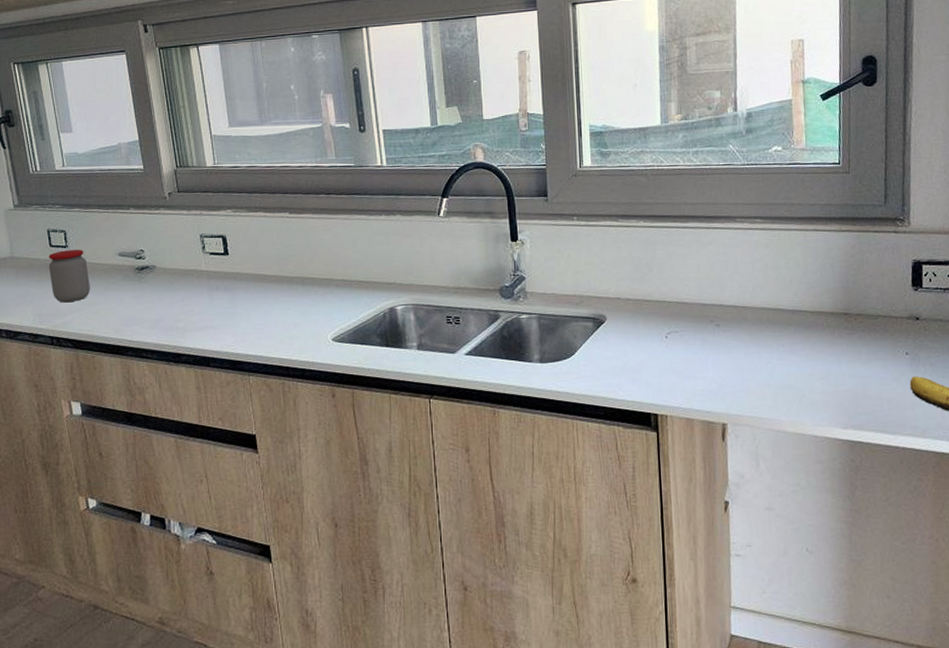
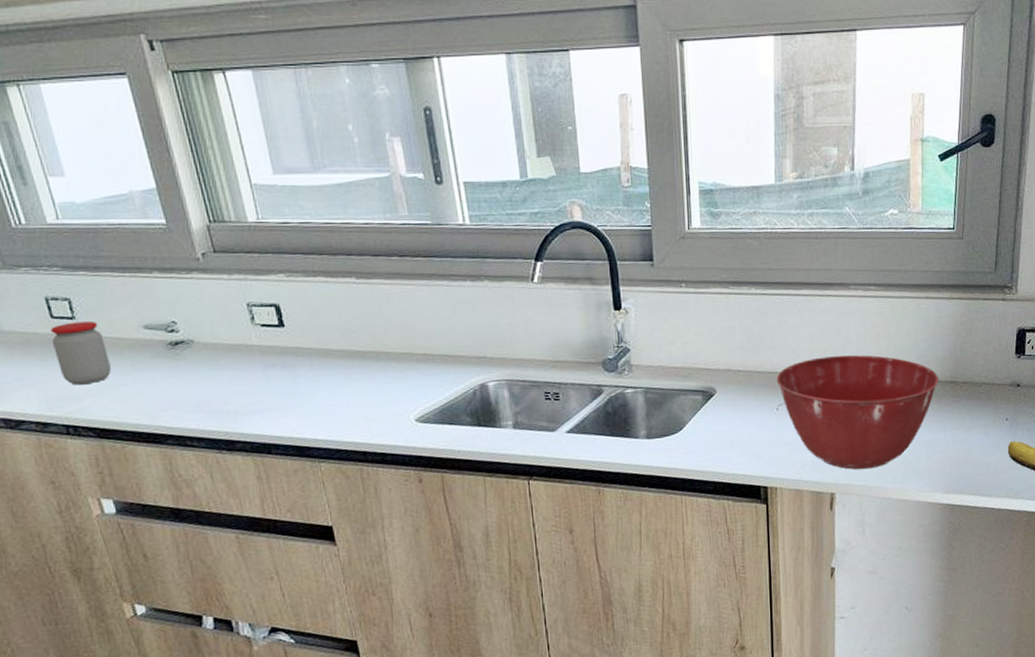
mixing bowl: none [665,285,832,401] -> present [776,355,939,470]

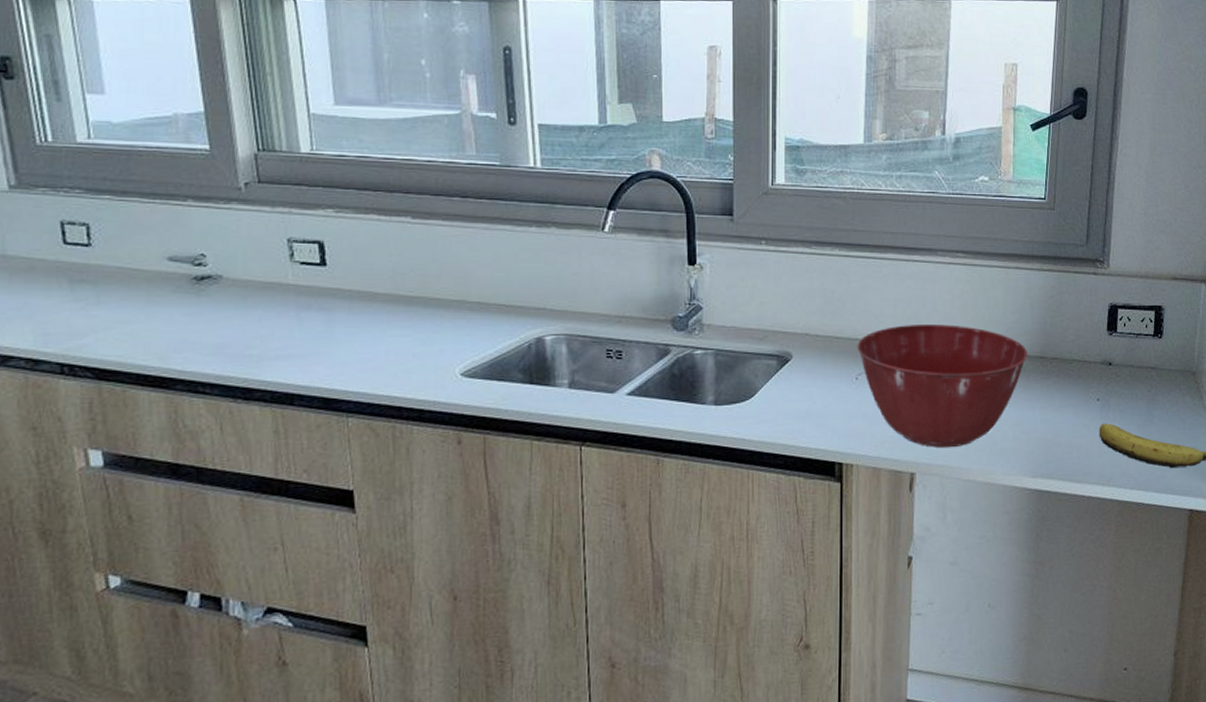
jar: present [50,321,111,385] -> none [60,250,124,319]

